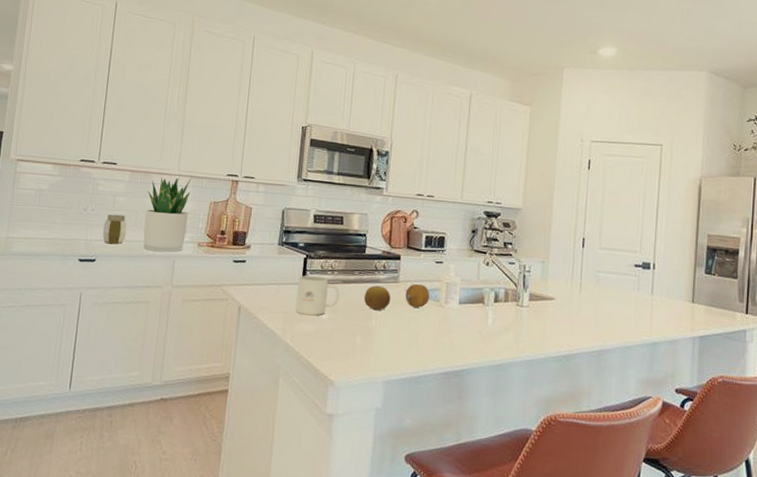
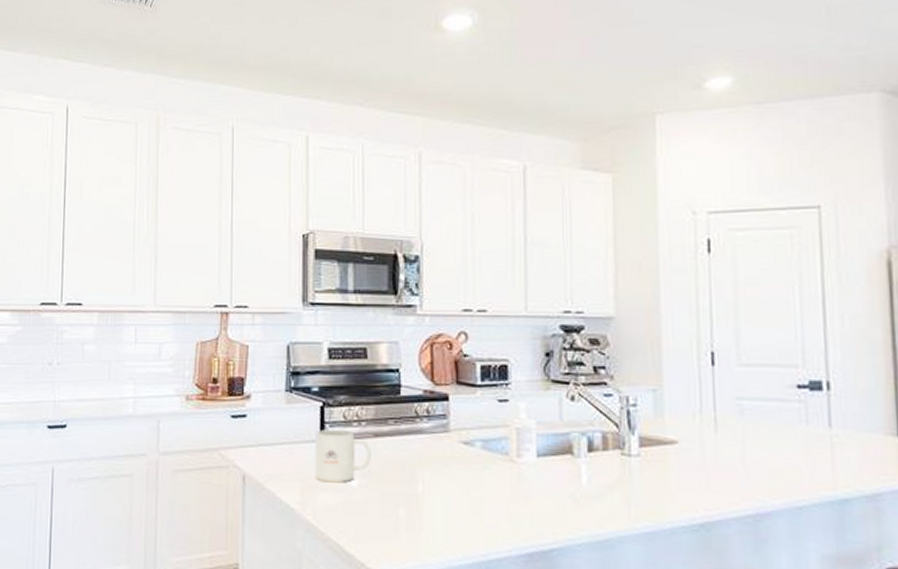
jar: present [102,214,127,245] -> none [72,367,100,405]
planter: present [143,175,192,252] -> none [120,311,172,411]
fruit: present [363,285,391,310] -> none [404,438,441,471]
fruit: present [405,283,430,308] -> none [460,431,495,465]

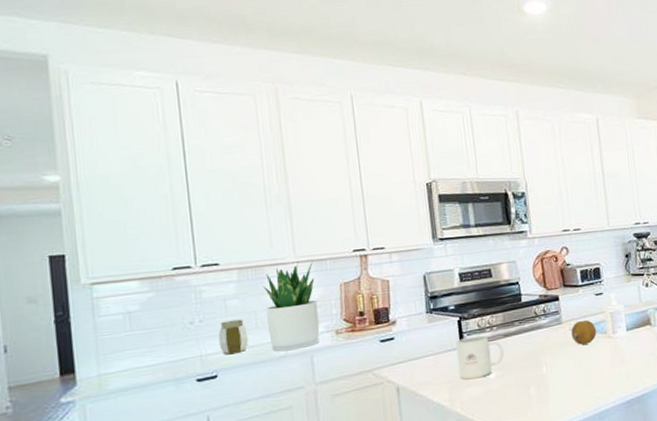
jar: none [72,367,100,405] -> present [218,319,248,355]
planter: none [120,311,172,411] -> present [263,261,320,352]
fruit: none [460,431,495,465] -> present [571,320,597,345]

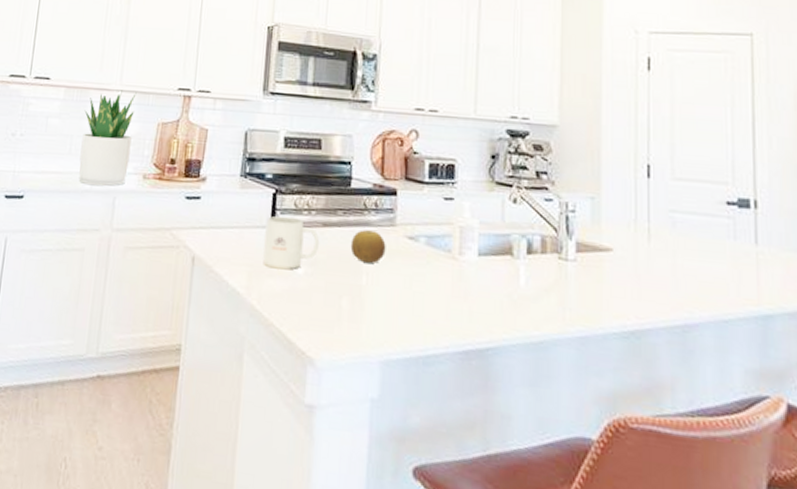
jar: present [218,319,248,355] -> none [32,139,61,177]
fruit: none [529,331,558,357] -> present [350,230,386,263]
fruit: present [571,320,597,345] -> none [405,227,438,261]

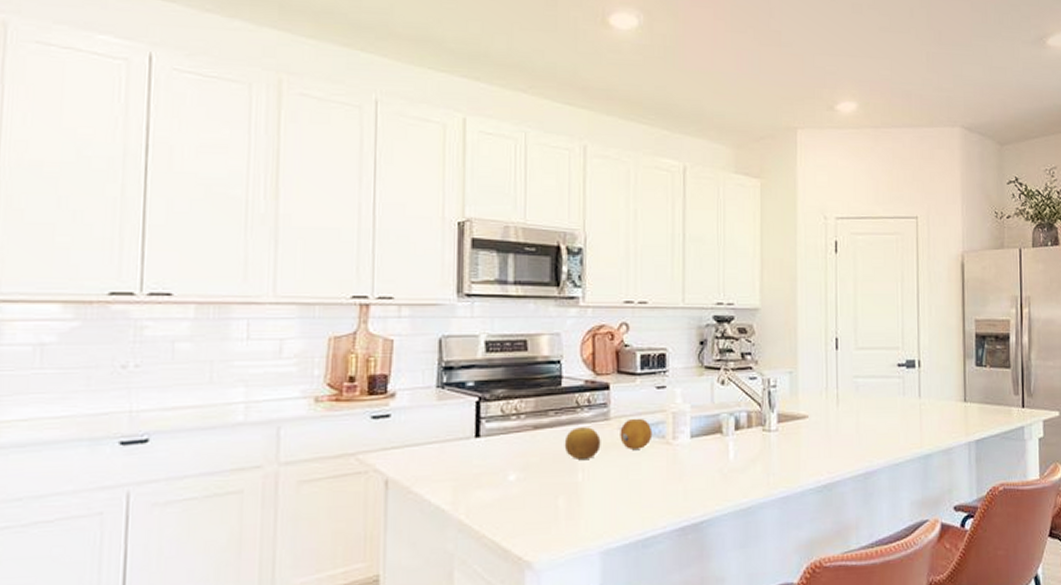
planter: present [78,90,137,187] -> none [225,302,297,417]
mug: present [263,215,320,270] -> none [468,423,531,479]
fruit: none [405,227,438,261] -> present [620,418,653,449]

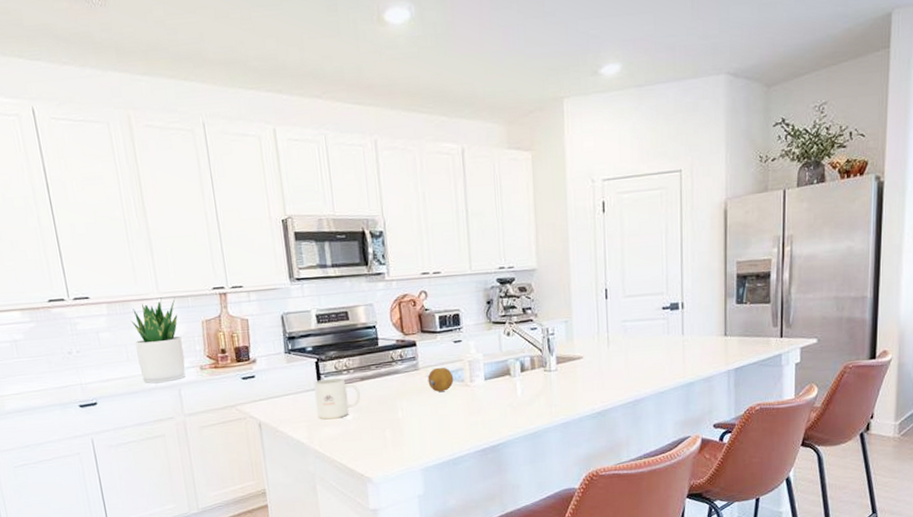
planter: none [225,302,297,417] -> present [131,297,186,384]
mug: none [468,423,531,479] -> present [314,377,361,420]
fruit: present [564,427,601,459] -> none [385,376,414,402]

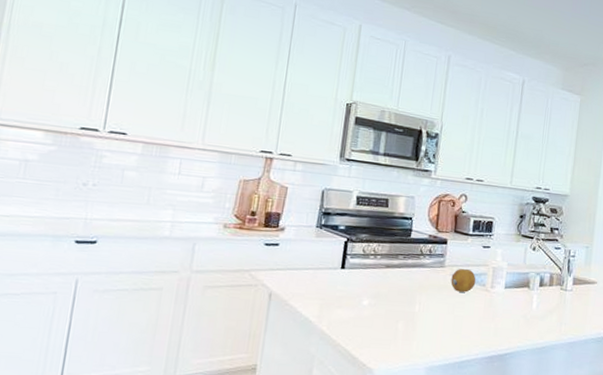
planter: present [131,297,186,384] -> none [157,149,219,234]
mug: present [314,377,361,420] -> none [333,259,383,302]

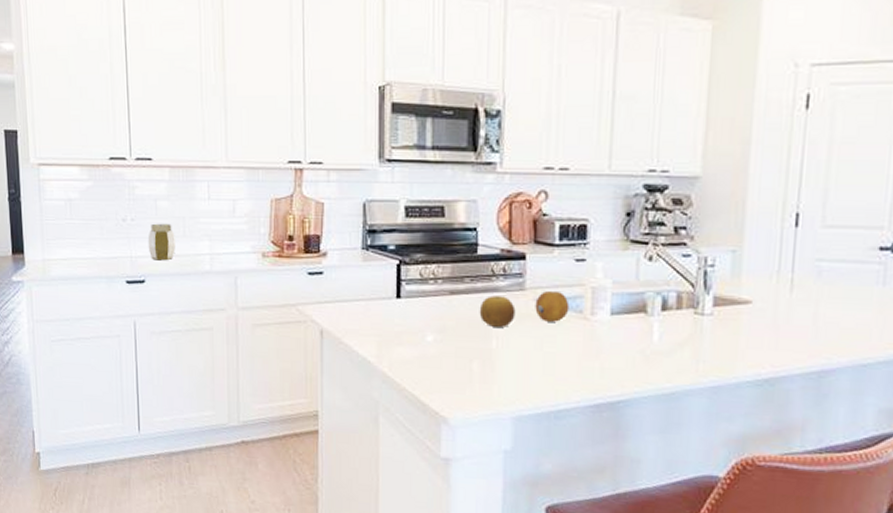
jar: none [106,190,138,225] -> present [147,223,176,261]
fruit: none [407,270,436,295] -> present [479,296,516,327]

